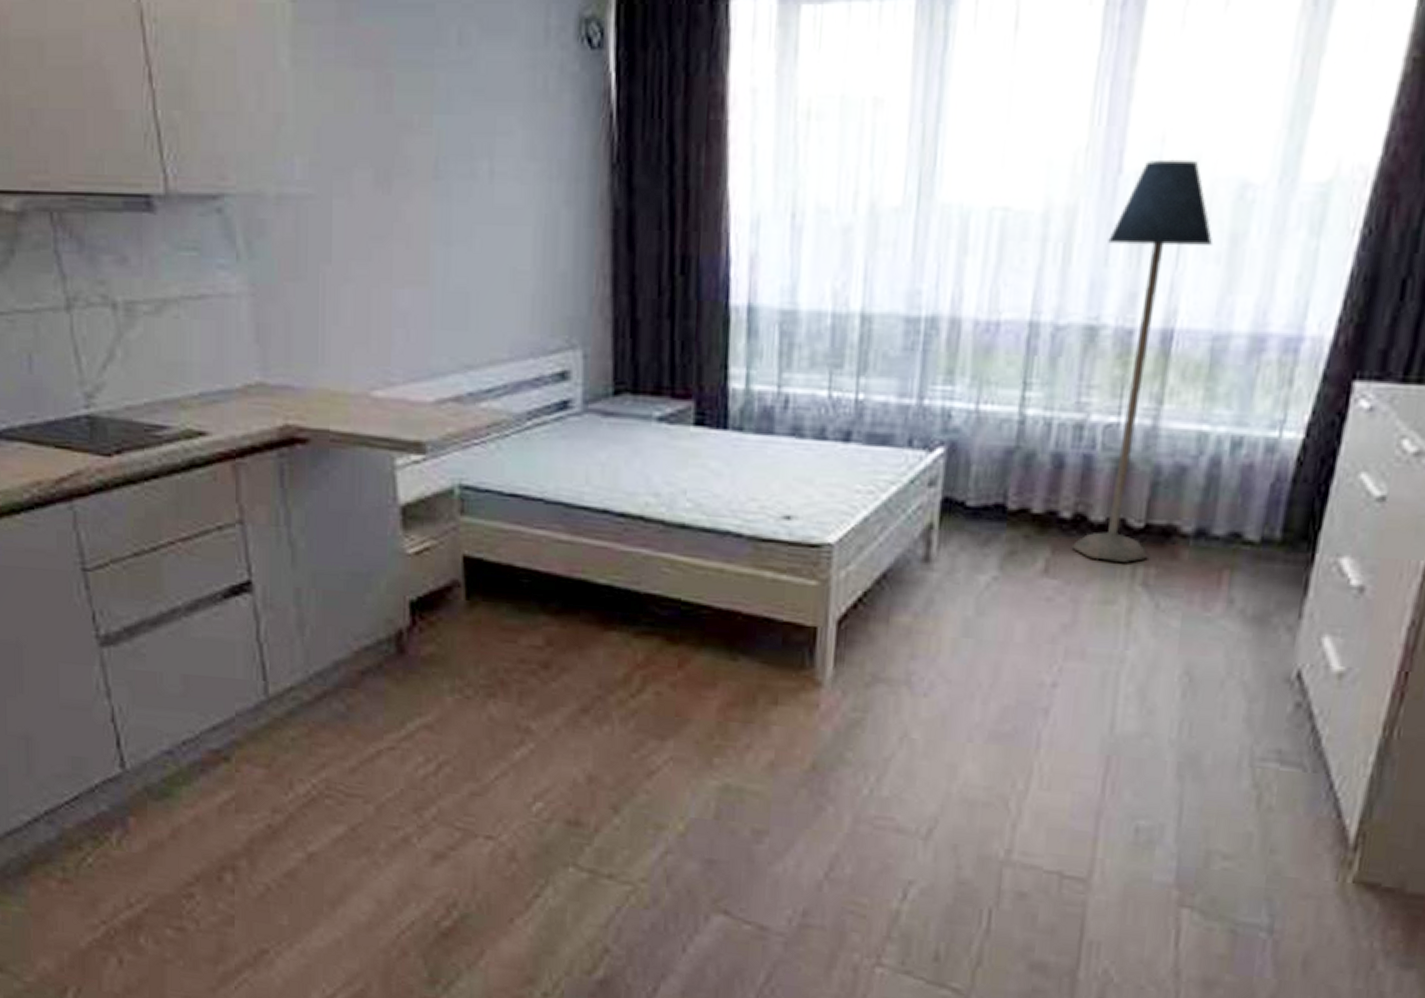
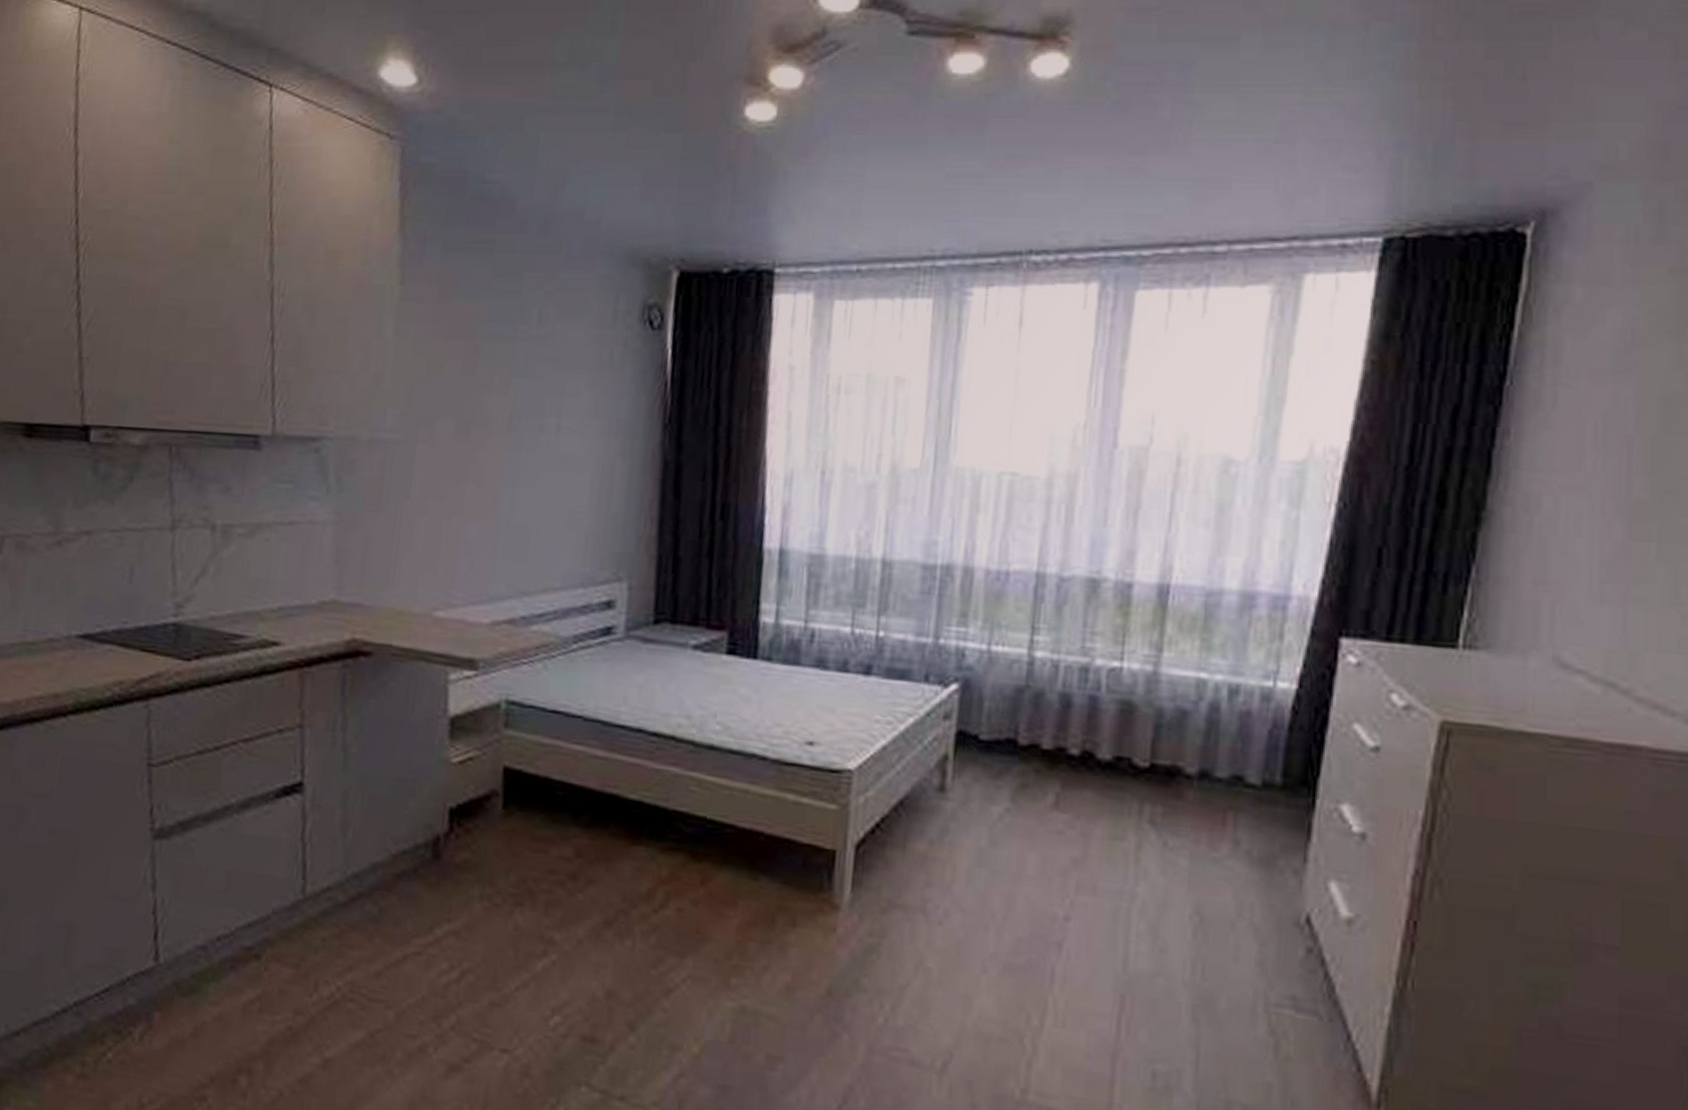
floor lamp: present [1071,159,1214,563] -> none [1080,437,1203,800]

